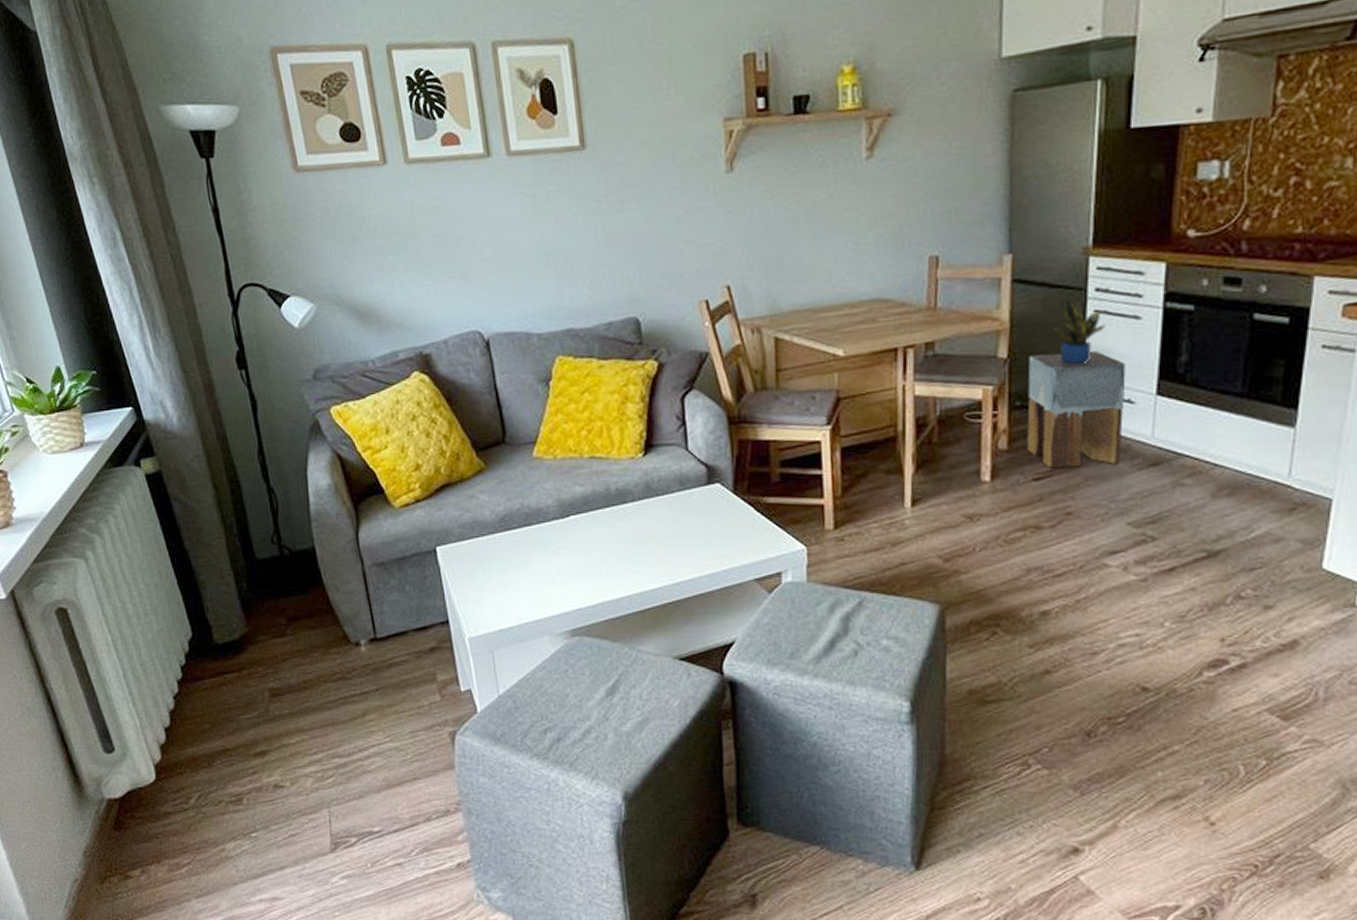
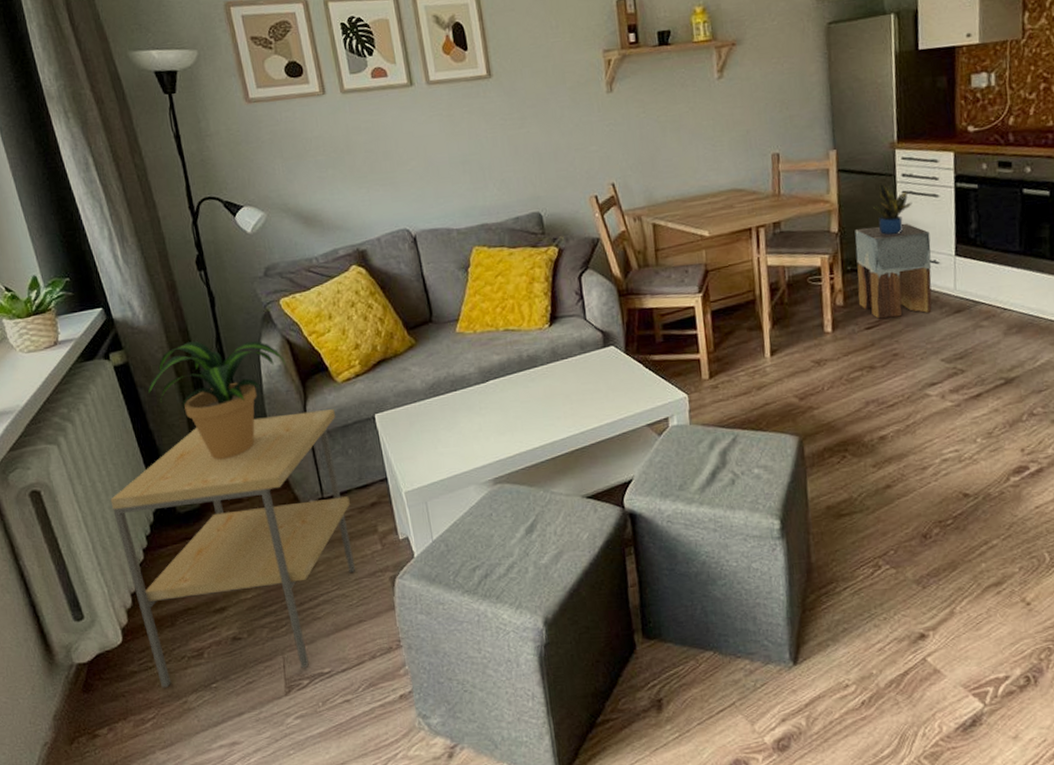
side table: none [142,538,411,833] -> present [110,409,356,688]
potted plant: none [183,451,336,587] -> present [148,341,285,460]

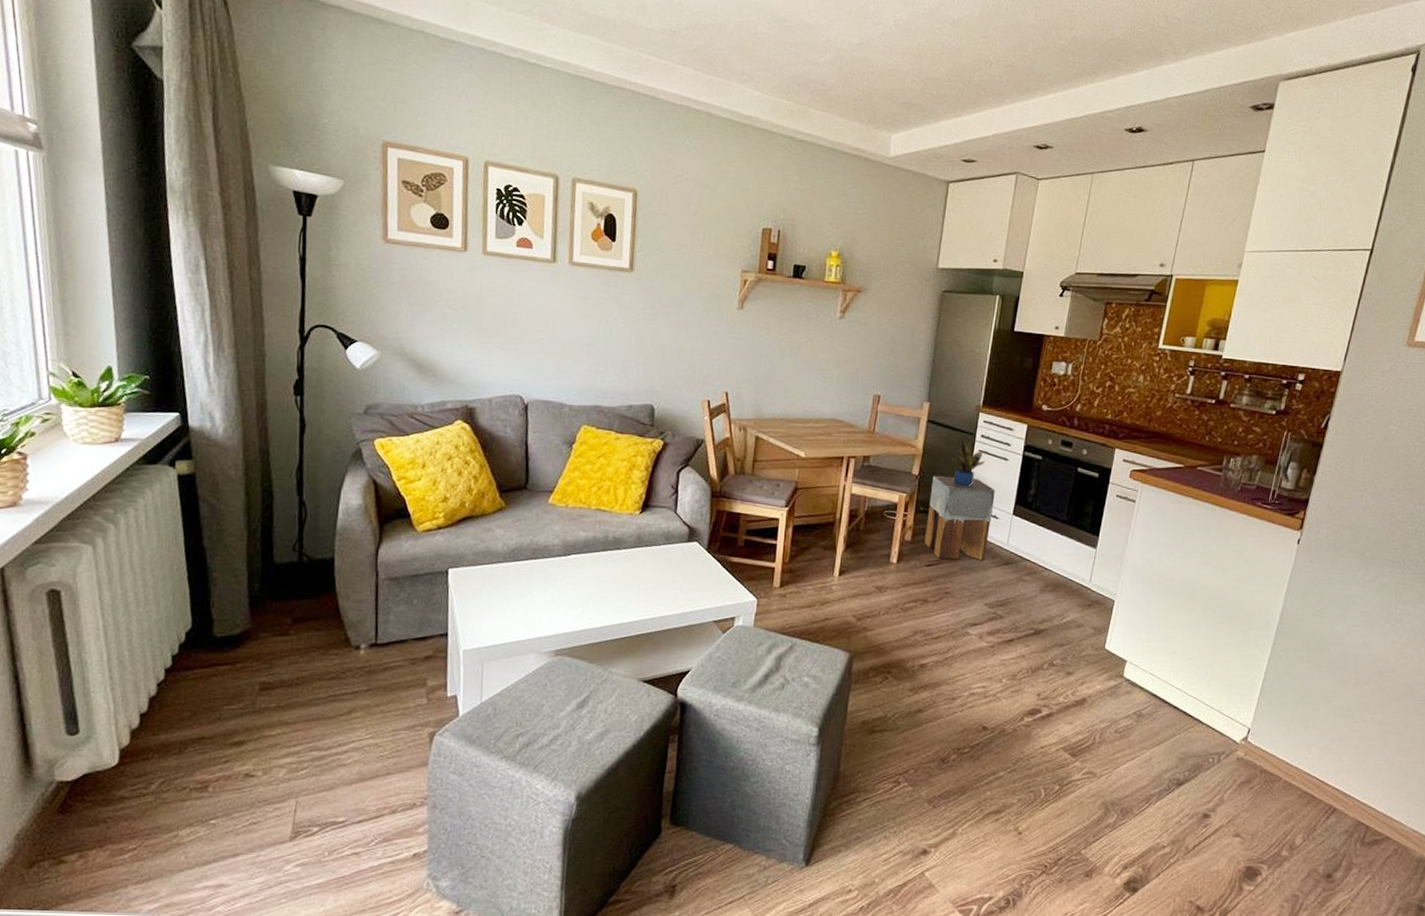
side table: present [110,409,356,688] -> none [140,551,409,819]
potted plant: present [148,341,285,460] -> none [210,464,367,589]

